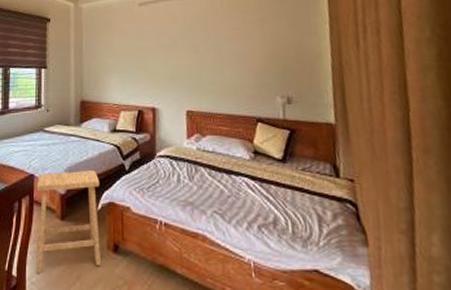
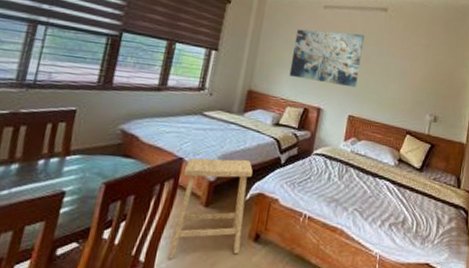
wall art: none [116,24,189,81] -> present [289,29,365,88]

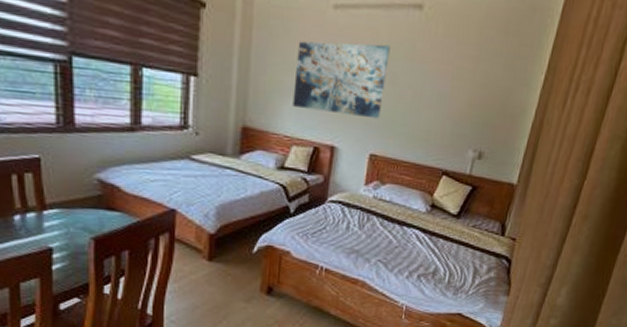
stool: present [168,157,253,259] -> none [177,208,258,312]

